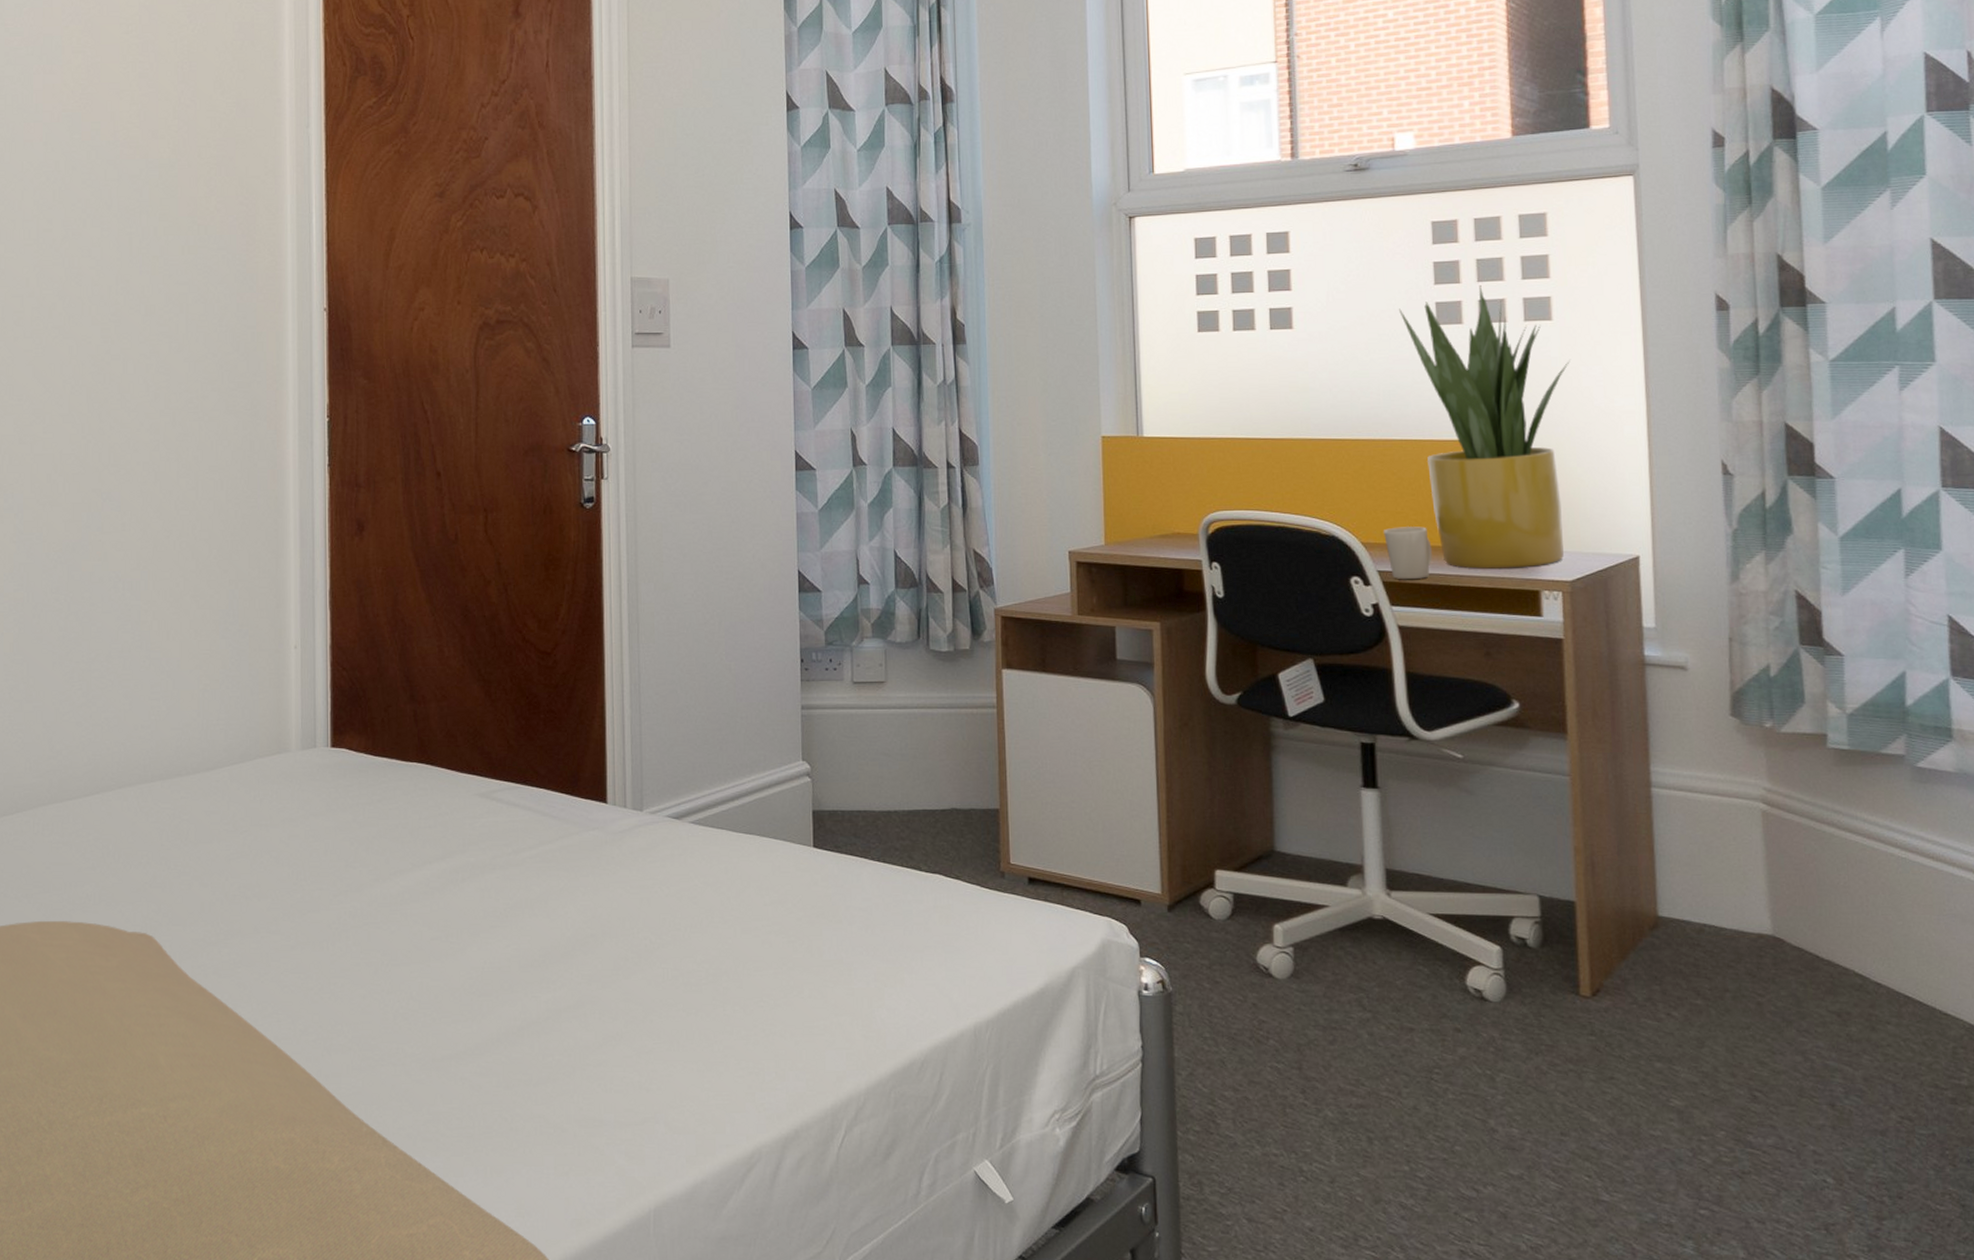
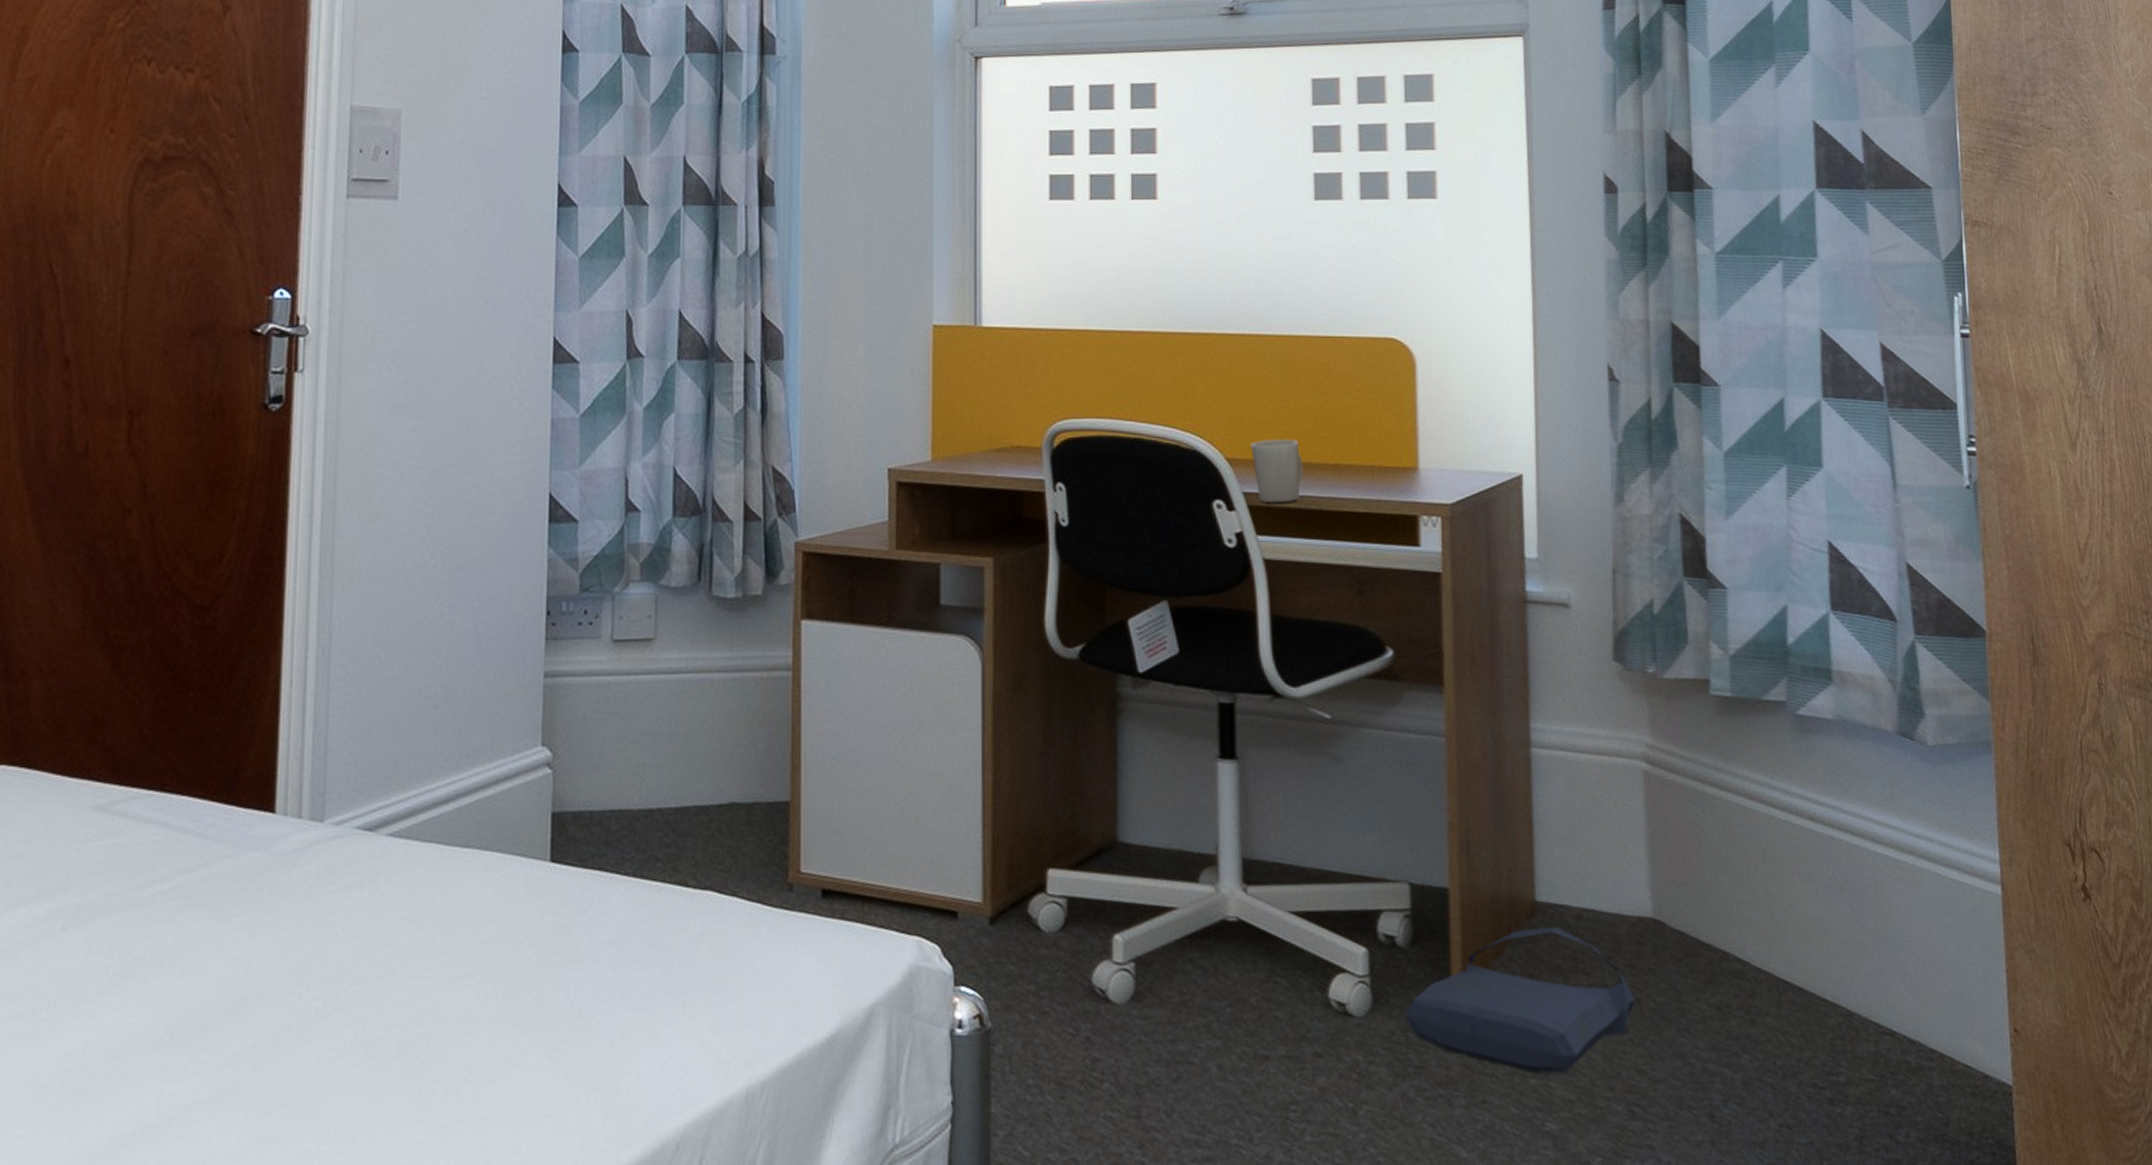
planter: present [1399,284,1570,569] -> none [1274,154,1455,490]
bag: none [1537,938,1757,1060] -> present [1405,927,1636,1074]

